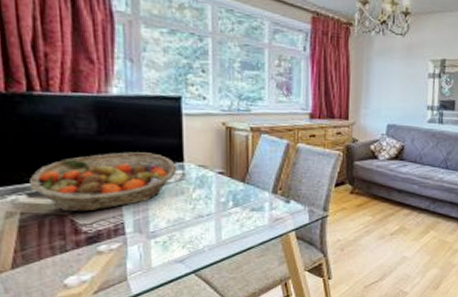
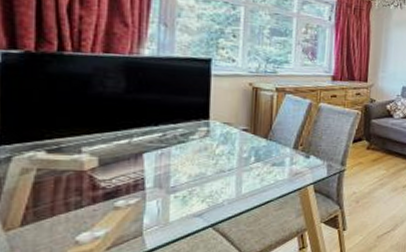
fruit basket: present [30,152,177,212] -> none [51,109,202,168]

